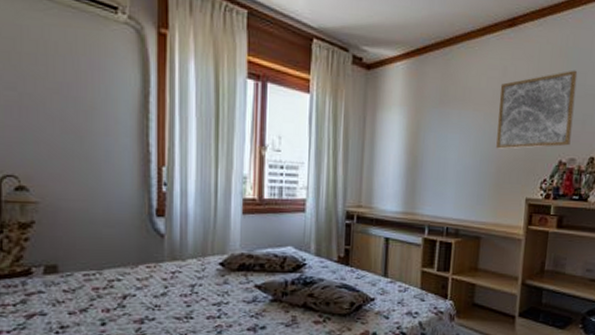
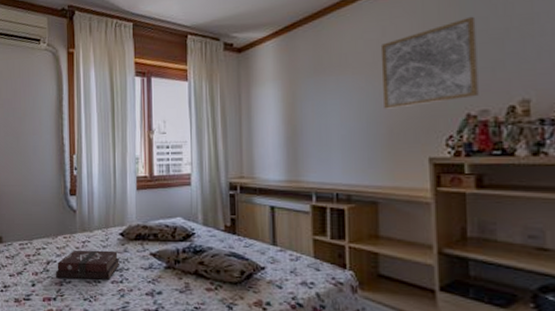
hardback book: none [134,281,218,316] -> present [55,250,119,280]

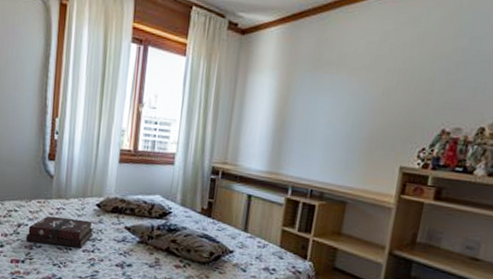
wall art: present [380,16,479,109] -> none [370,34,472,115]

